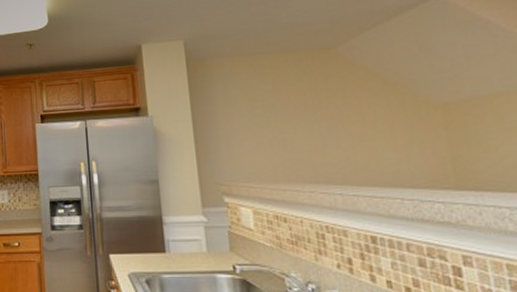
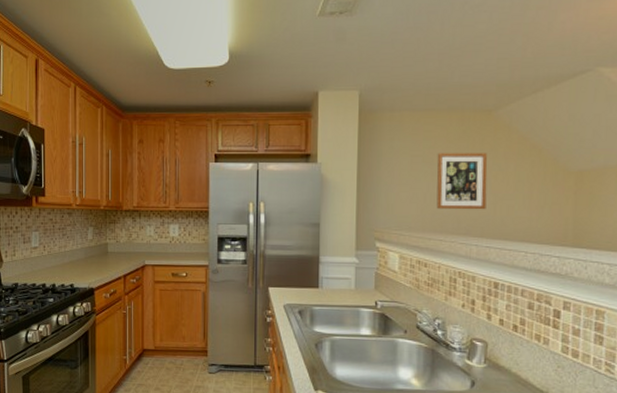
wall art: none [277,92,344,157] -> present [436,153,488,210]

